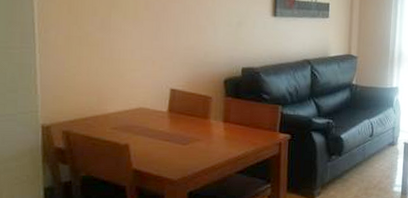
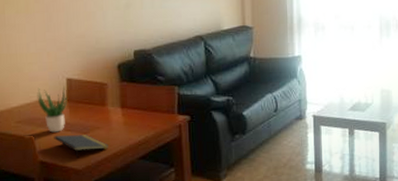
potted plant: none [137,95,170,142] -> present [37,86,68,133]
notepad: none [151,145,207,168] -> present [54,135,109,158]

